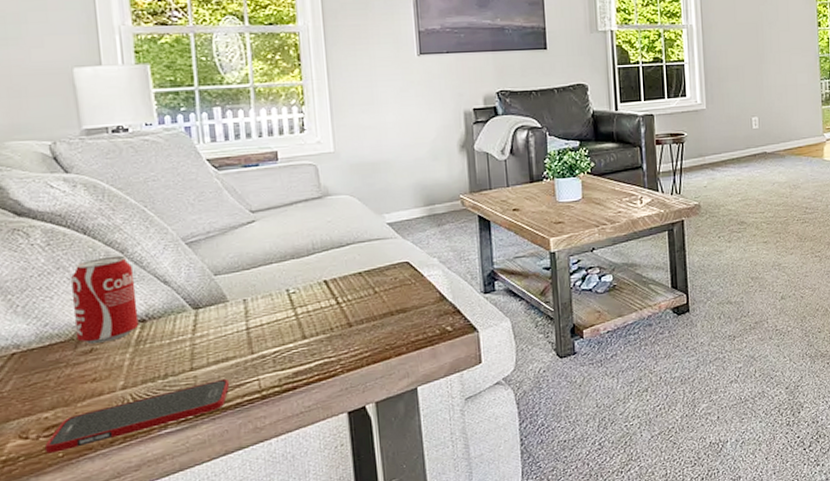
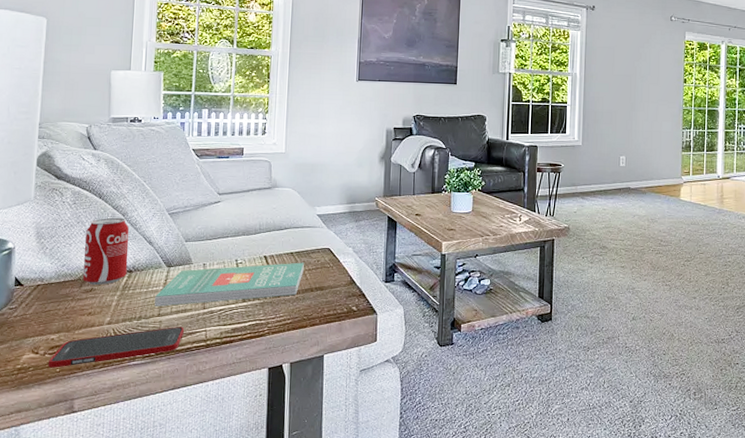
book: none [183,282,379,359] -> present [155,262,304,307]

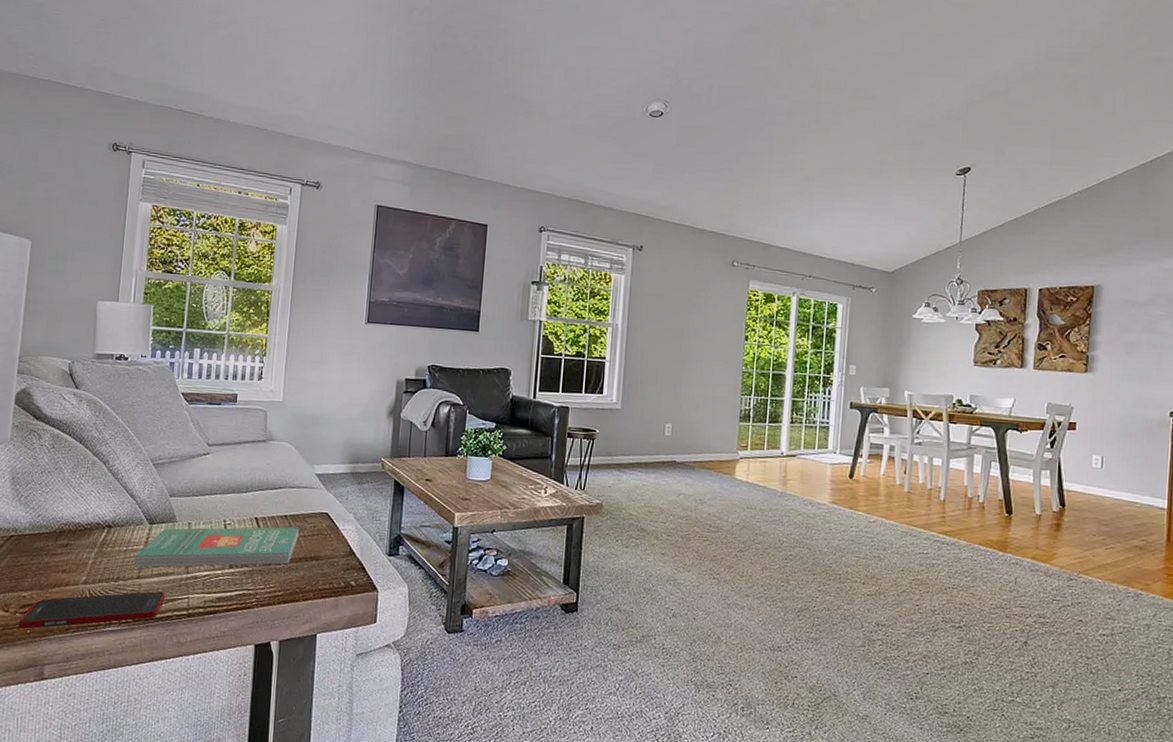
beverage can: present [83,217,129,285] -> none [59,465,110,540]

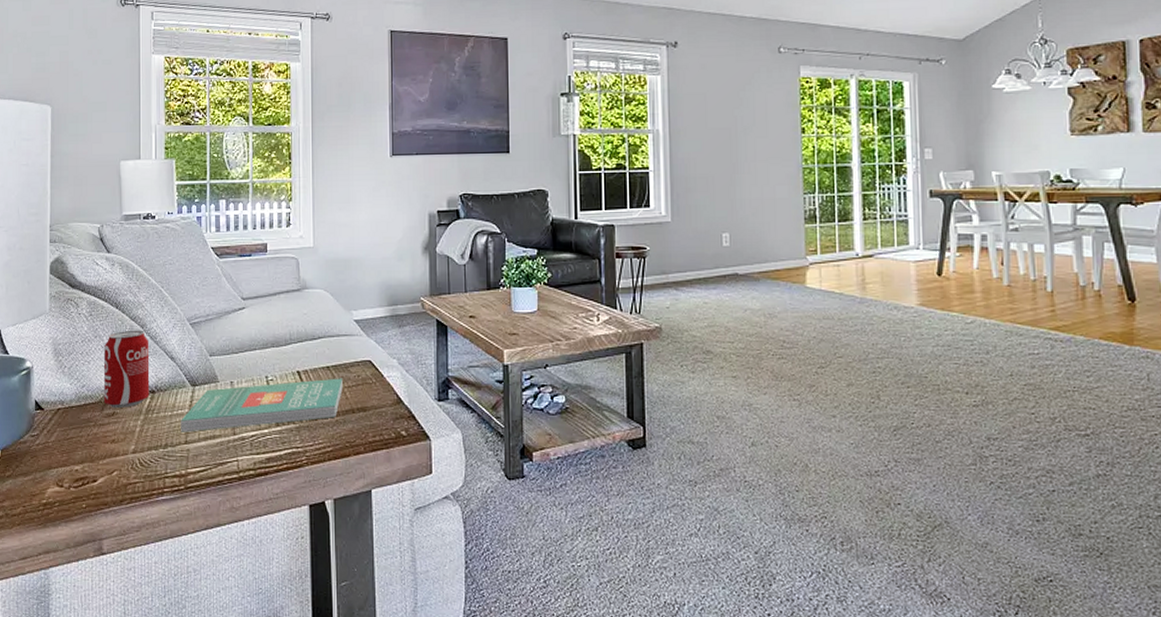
cell phone: present [18,591,165,629] -> none [73,455,214,503]
beverage can: none [59,465,110,540] -> present [103,330,150,408]

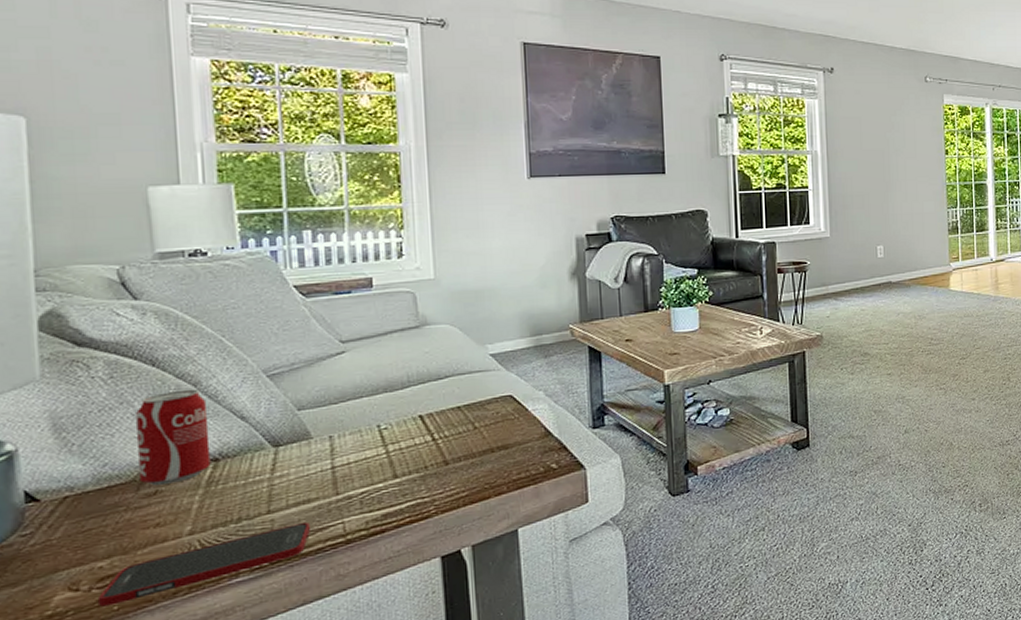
cell phone: none [73,455,214,503] -> present [97,521,310,607]
book: present [181,378,343,433] -> none [259,417,478,501]

